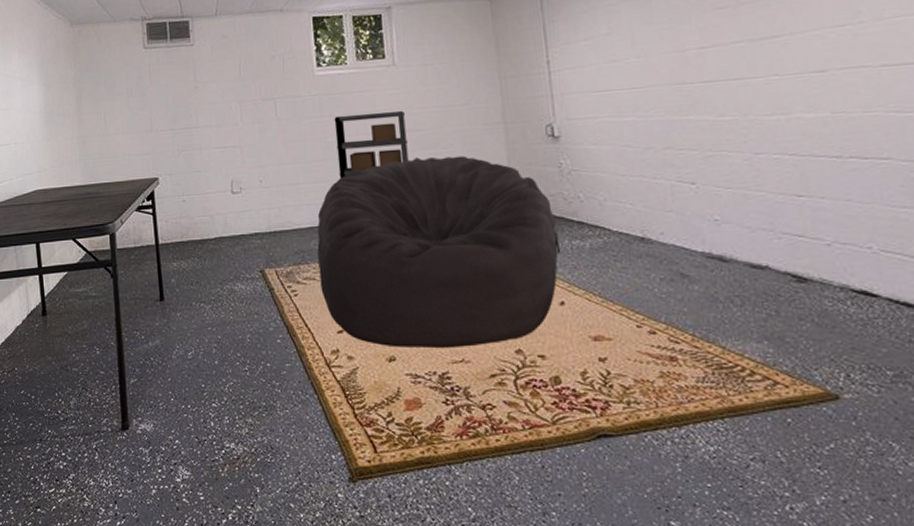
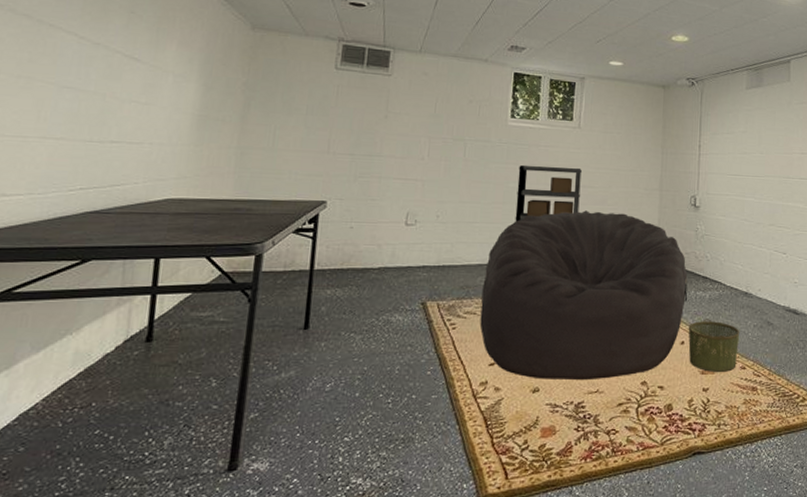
basket: none [567,273,642,338] -> present [688,319,740,372]

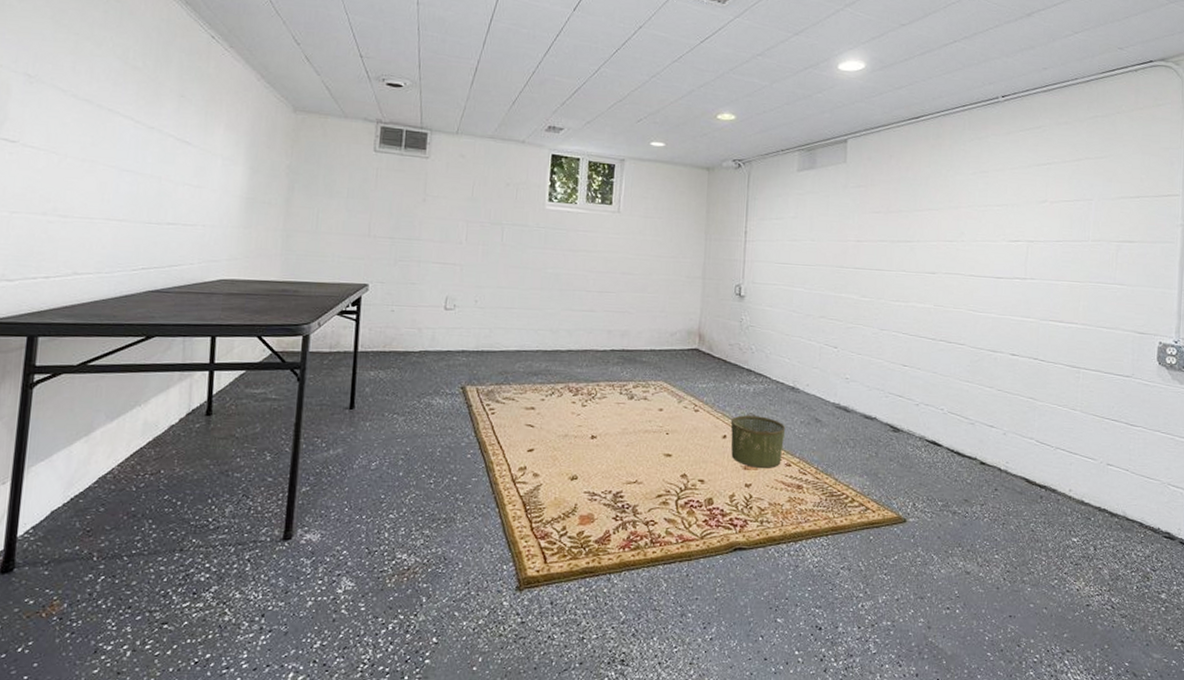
bean bag chair: present [480,210,688,381] -> none [518,298,731,471]
shelving unit: present [515,164,582,222] -> none [553,250,621,309]

